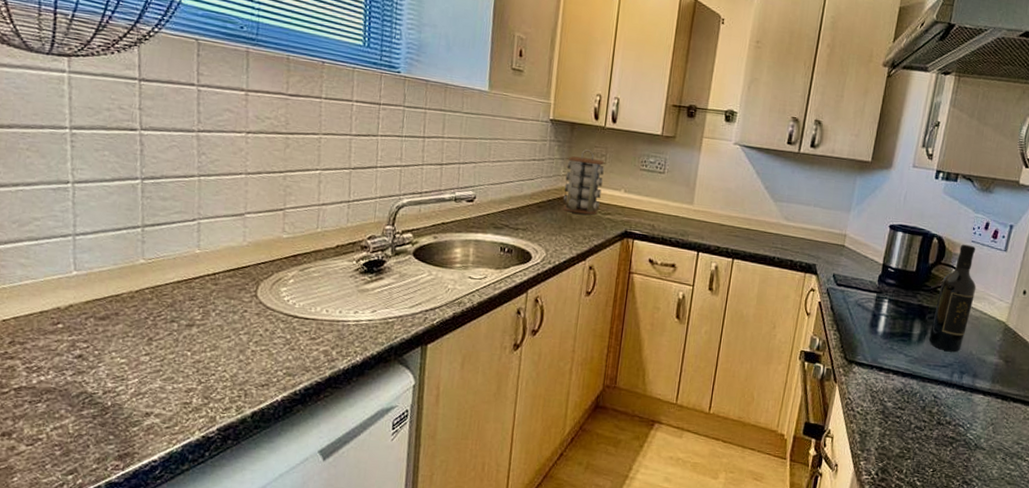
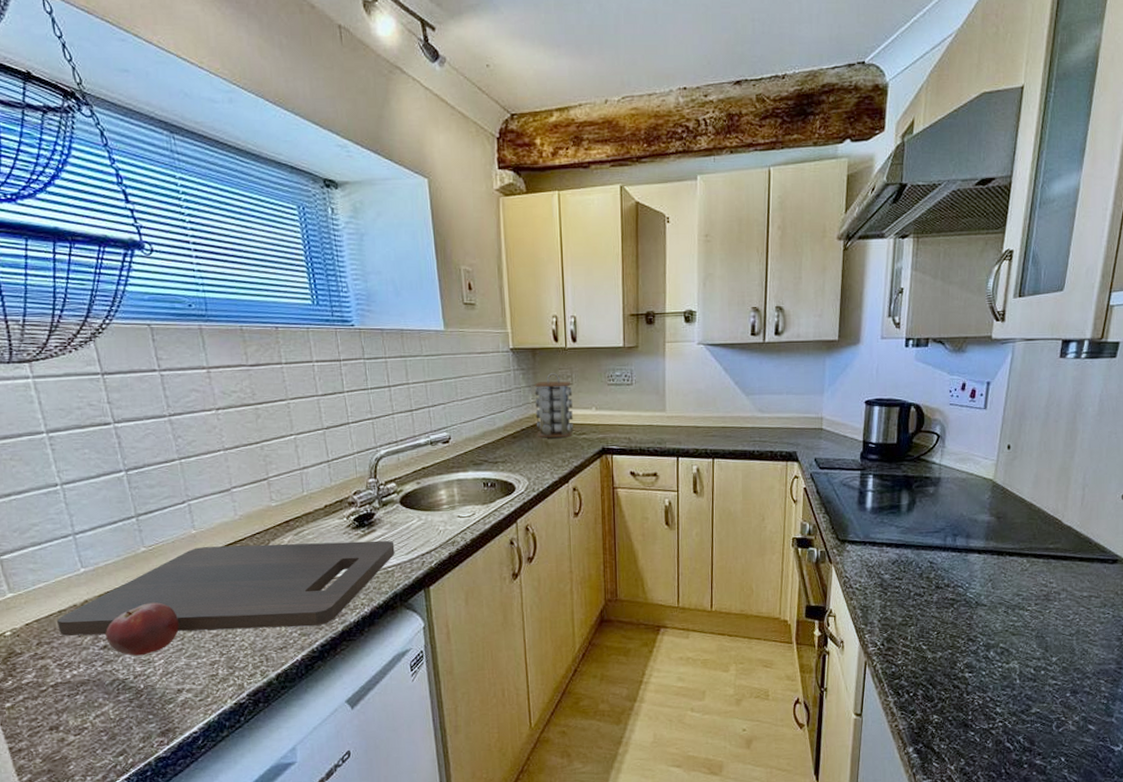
cutting board: none [35,268,400,368] -> present [57,540,395,636]
fruit: none [83,317,163,371] -> present [105,602,179,656]
wine bottle: present [928,244,977,353] -> none [918,408,960,517]

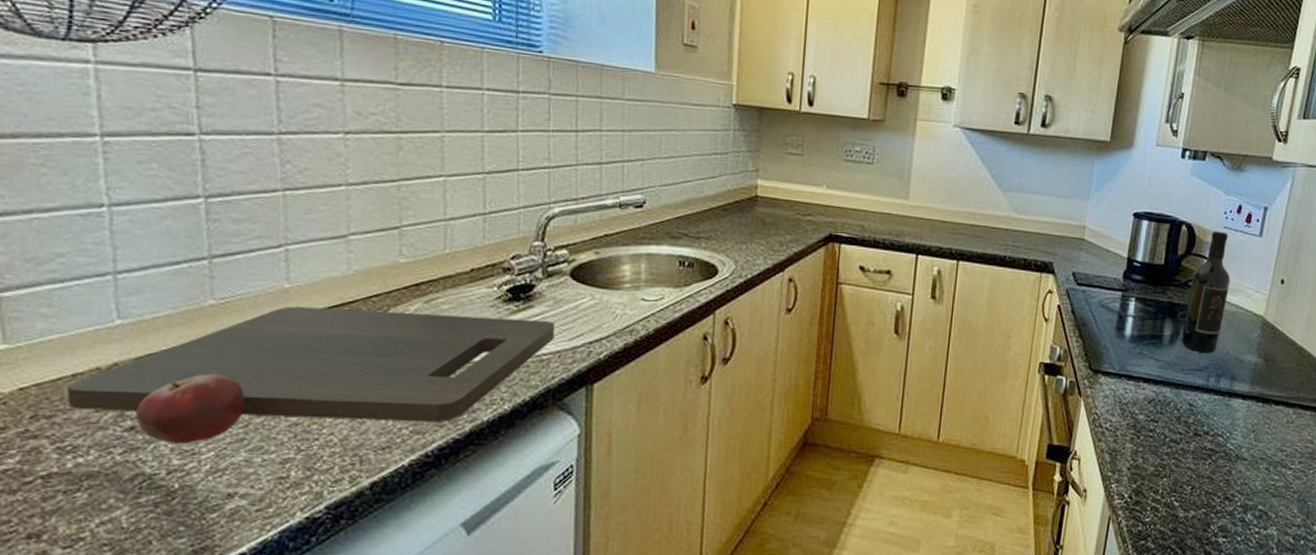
spice rack: present [534,373,574,438] -> none [753,139,802,217]
wine bottle: none [918,408,960,517] -> present [1181,231,1231,354]

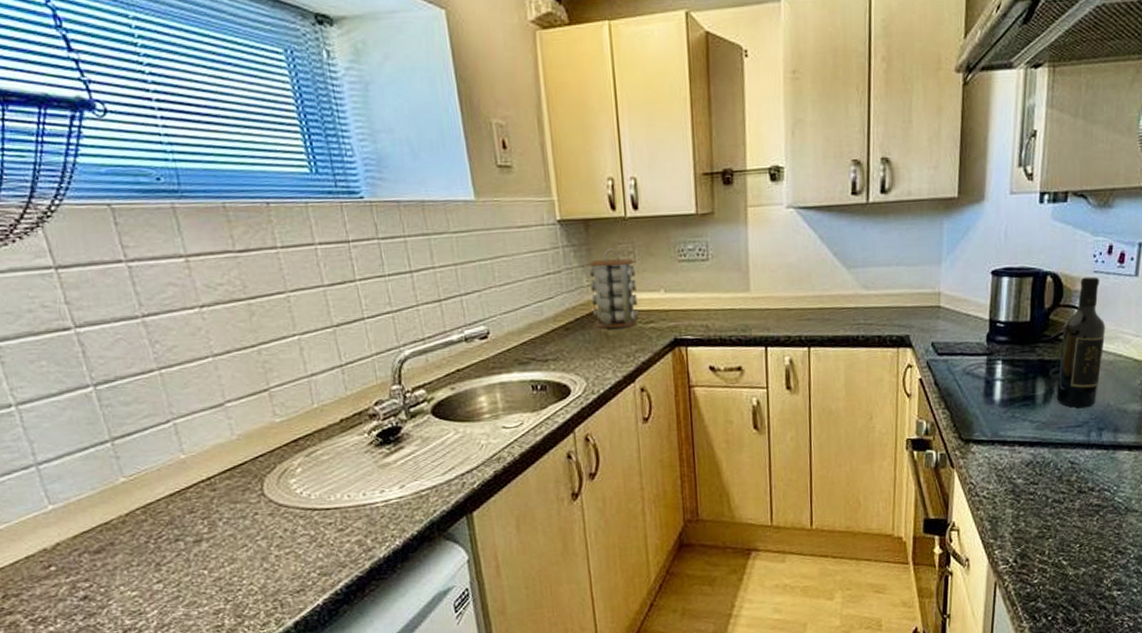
cutting board: present [67,306,556,423] -> none [25,459,429,586]
fruit: present [136,373,245,444] -> none [84,542,173,607]
spice rack: none [753,139,802,217] -> present [589,249,639,330]

